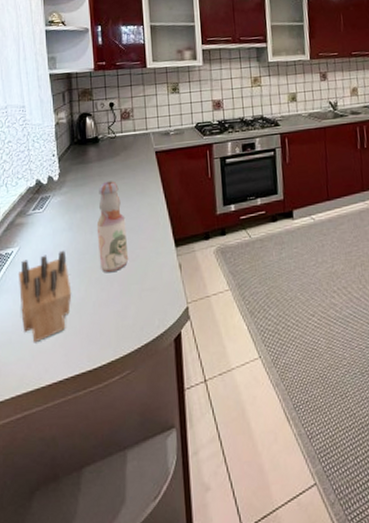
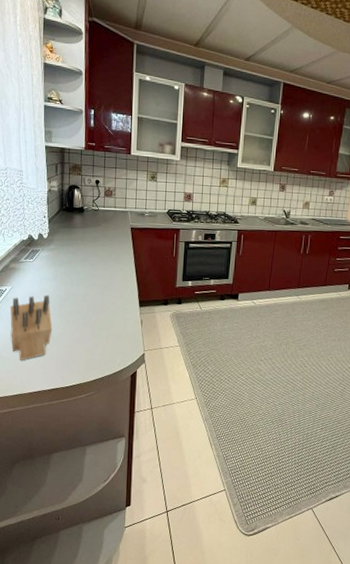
bottle: present [96,181,129,272] -> none [76,246,101,318]

